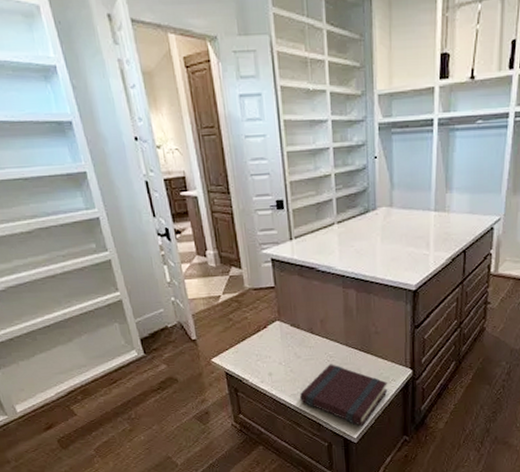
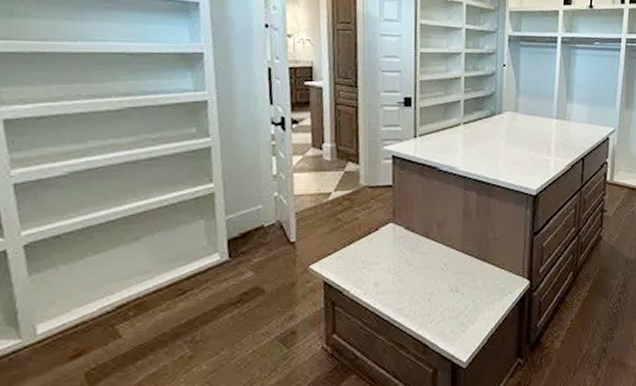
book: present [300,364,388,427] -> none [407,273,503,348]

